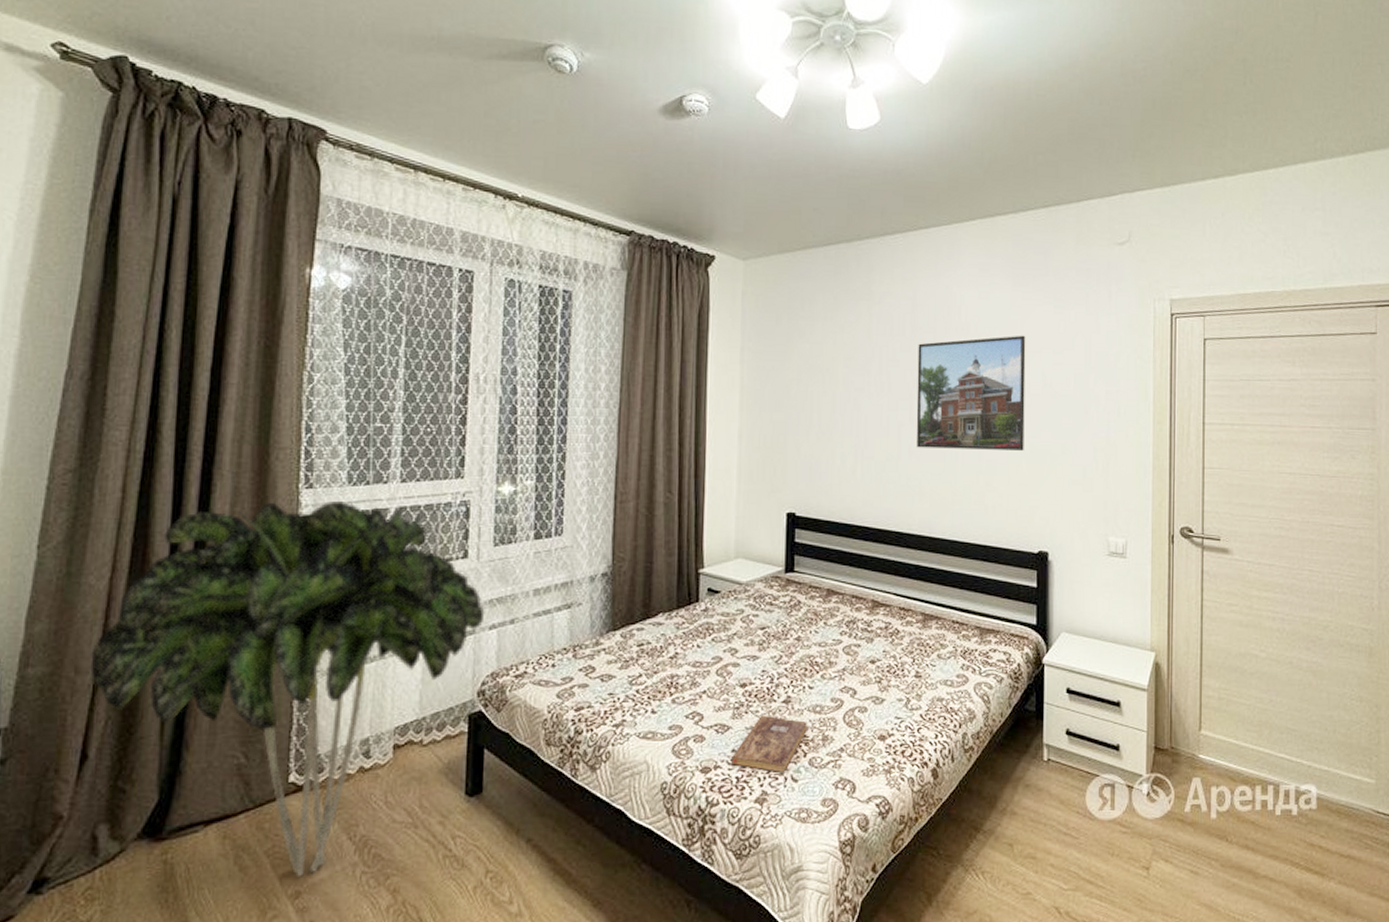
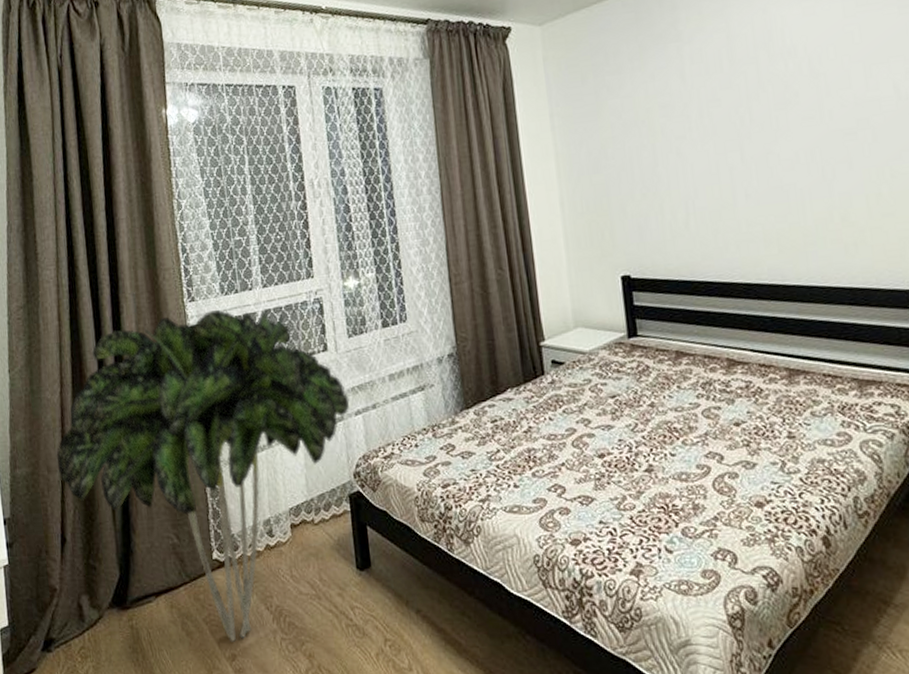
bible: present [732,715,807,774] -> none [600,485,675,545]
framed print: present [916,335,1026,451] -> none [739,46,883,190]

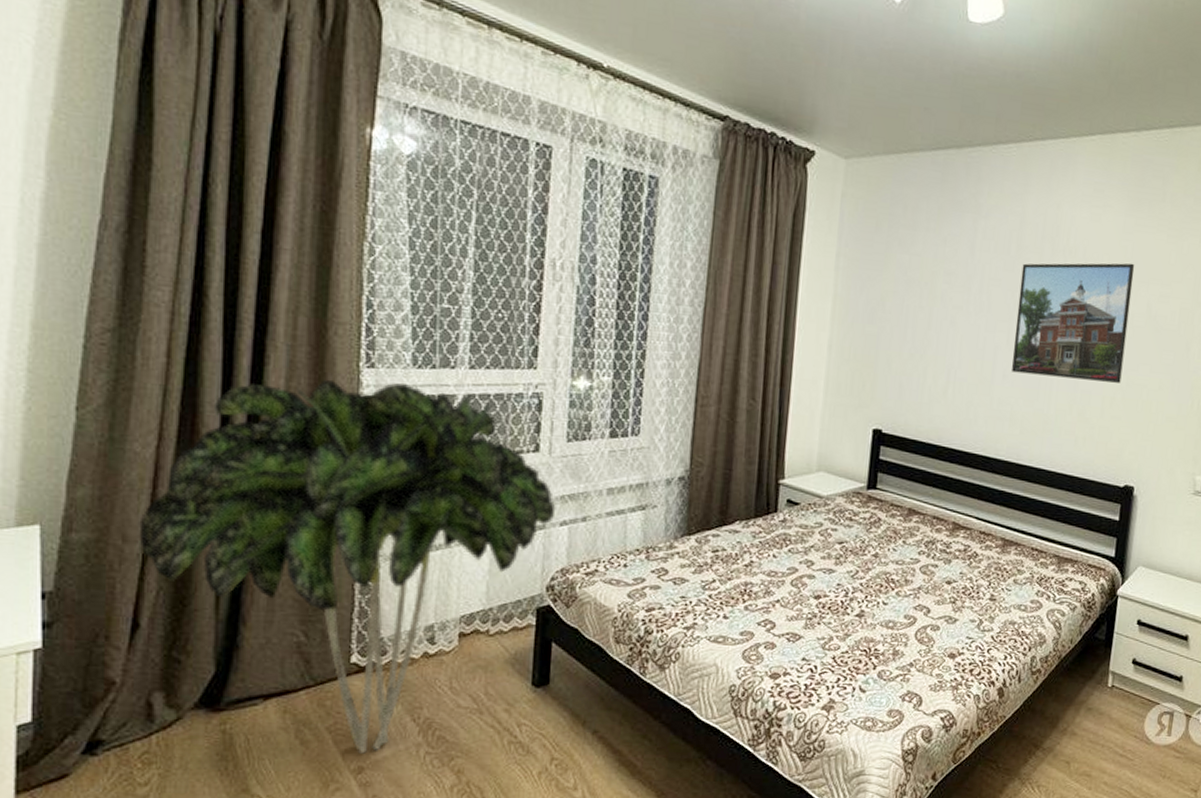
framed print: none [739,46,883,190] -> present [1012,263,1135,383]

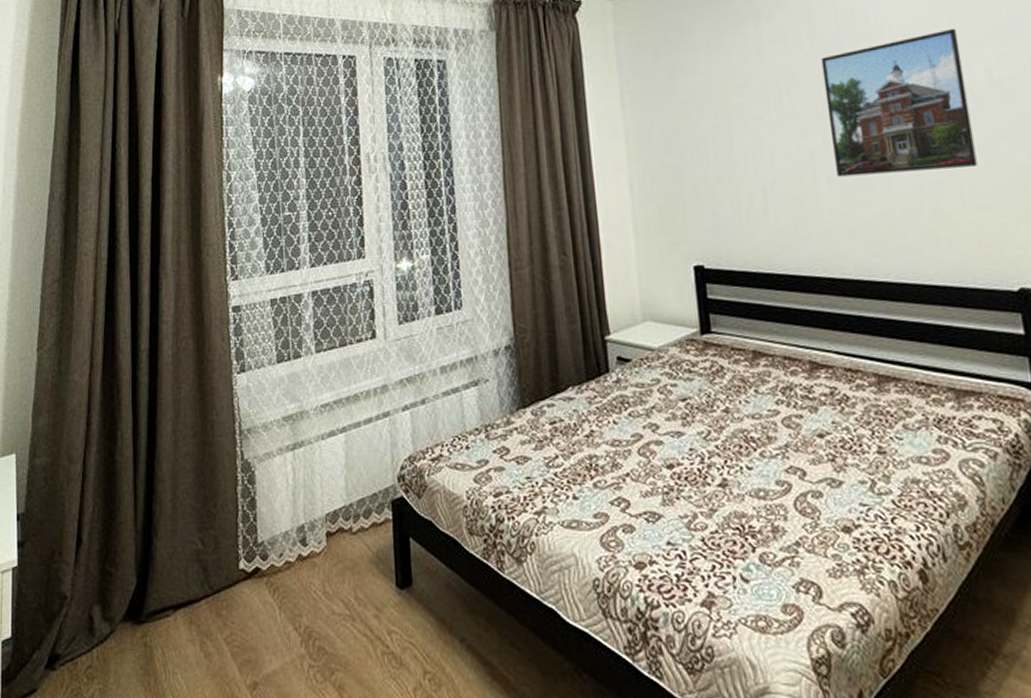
indoor plant: present [139,379,556,754] -> none [79,289,397,667]

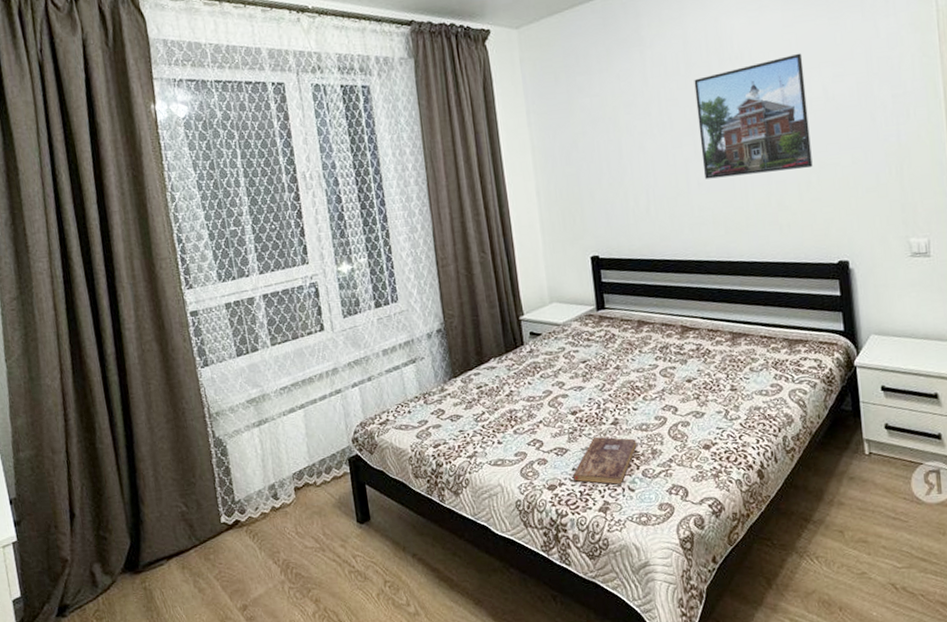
bible: none [668,501,752,572] -> present [573,436,637,485]

